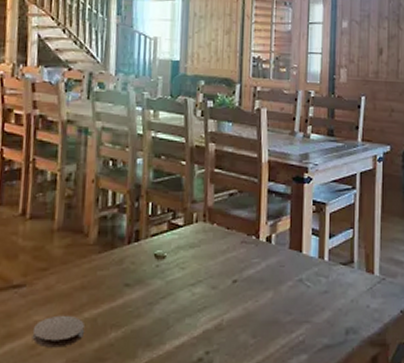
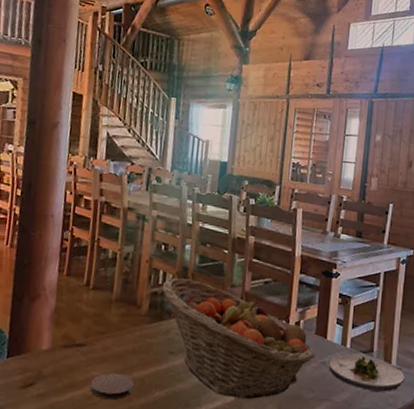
fruit basket: none [112,198,290,330] -> present [162,278,315,399]
salad plate: none [306,268,390,308] -> present [329,354,406,393]

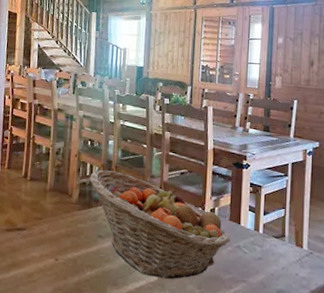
coaster: present [89,373,134,400] -> none [30,254,68,278]
salad plate: present [329,354,406,393] -> none [244,239,317,275]

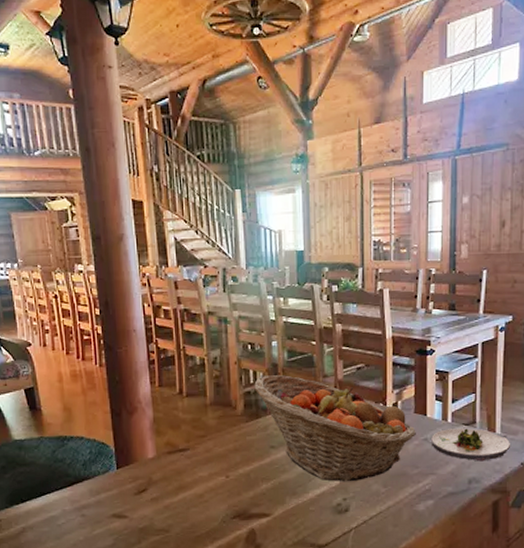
salad plate: none [244,239,317,275] -> present [431,428,511,462]

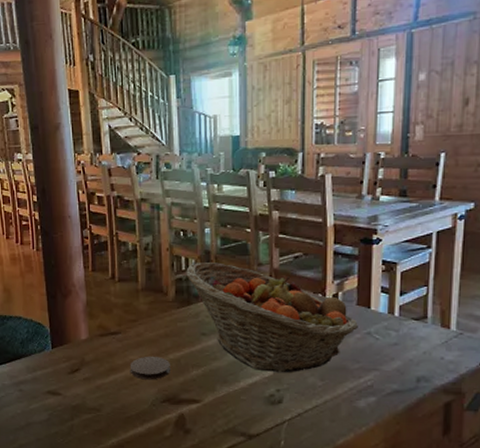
coaster: none [199,471,240,497] -> present [129,356,170,380]
salad plate: present [431,428,511,462] -> none [375,323,469,360]

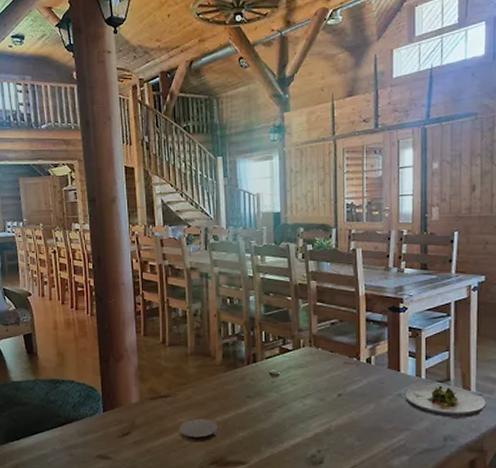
fruit basket: present [186,262,358,372] -> none [232,328,390,433]
salad plate: none [375,323,469,360] -> present [405,385,487,419]

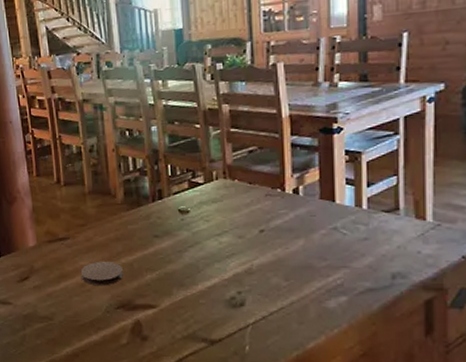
salad plate: present [405,385,487,419] -> none [342,215,448,254]

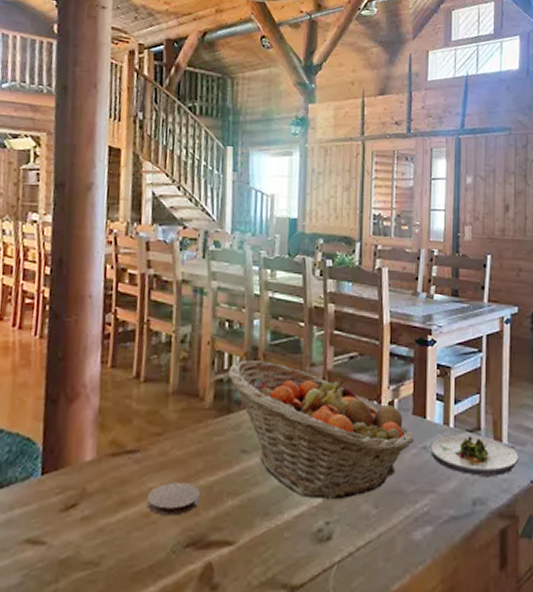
fruit basket: none [134,161,323,273] -> present [228,360,414,499]
salad plate: none [342,215,448,254] -> present [431,436,520,478]

